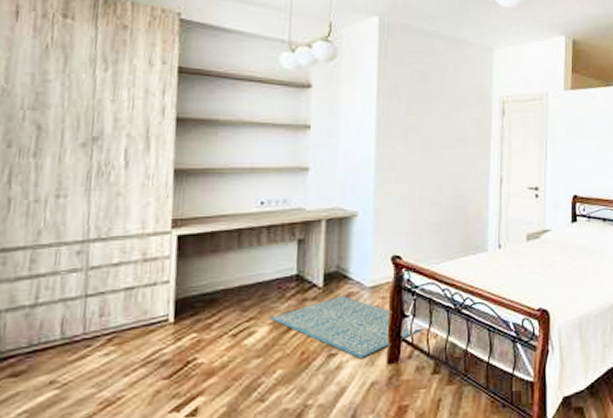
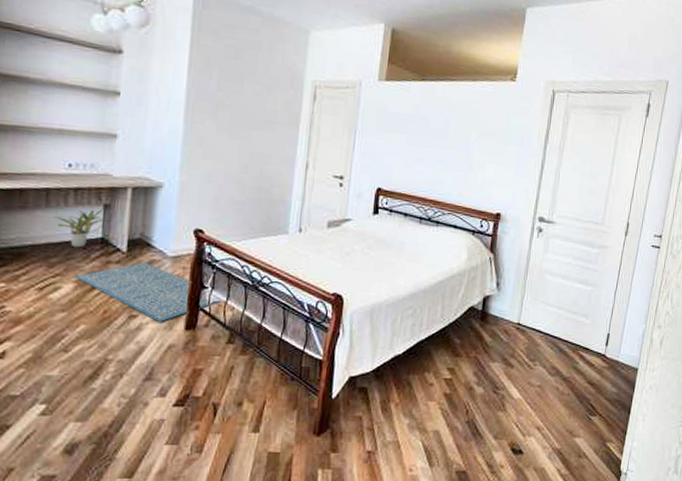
potted plant: none [247,245,305,288] -> present [54,209,111,248]

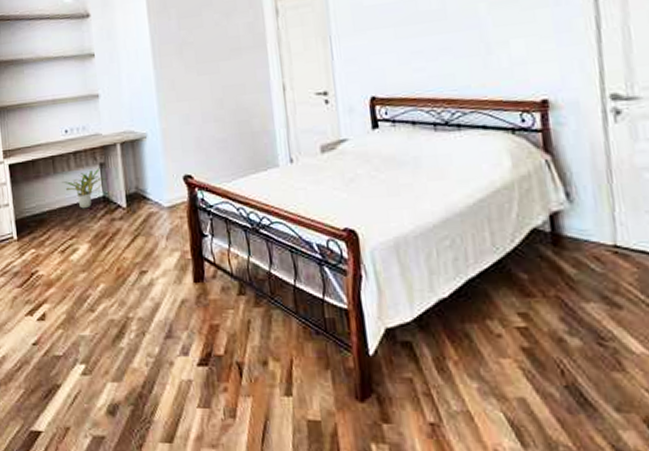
rug: present [75,262,219,322] -> none [88,215,221,276]

